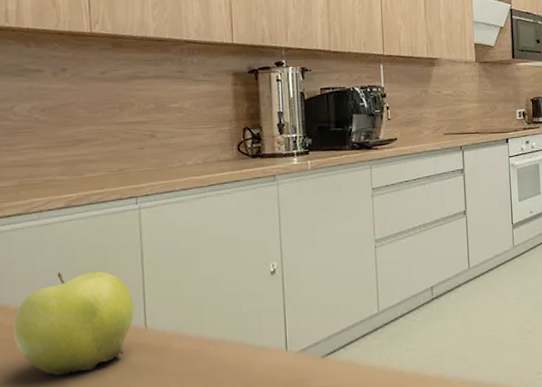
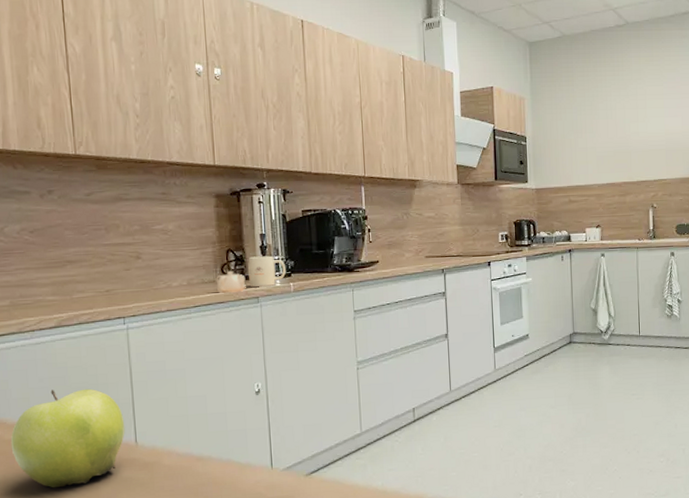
sugar bowl: none [232,148,263,172] -> present [216,270,246,294]
mug: none [264,133,303,166] -> present [247,255,286,288]

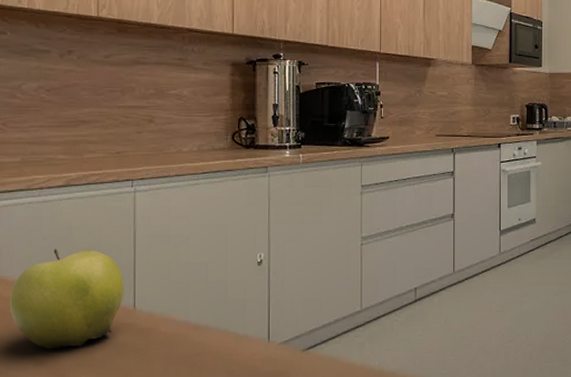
sugar bowl: present [216,270,246,294] -> none [226,139,256,162]
mug: present [247,255,286,288] -> none [258,126,296,157]

